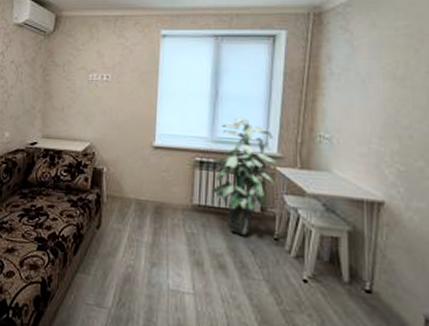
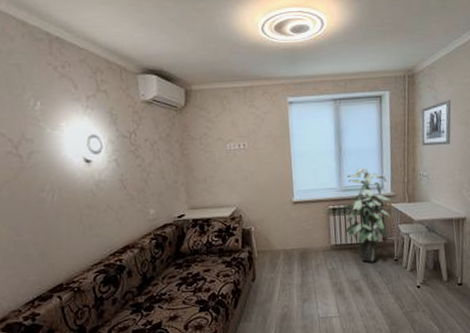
wall art: none [326,46,373,102] -> present [421,100,452,146]

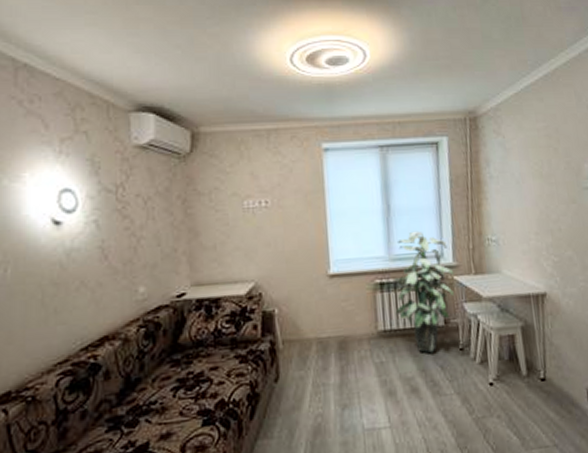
wall art: present [421,100,452,146] -> none [487,148,524,204]

